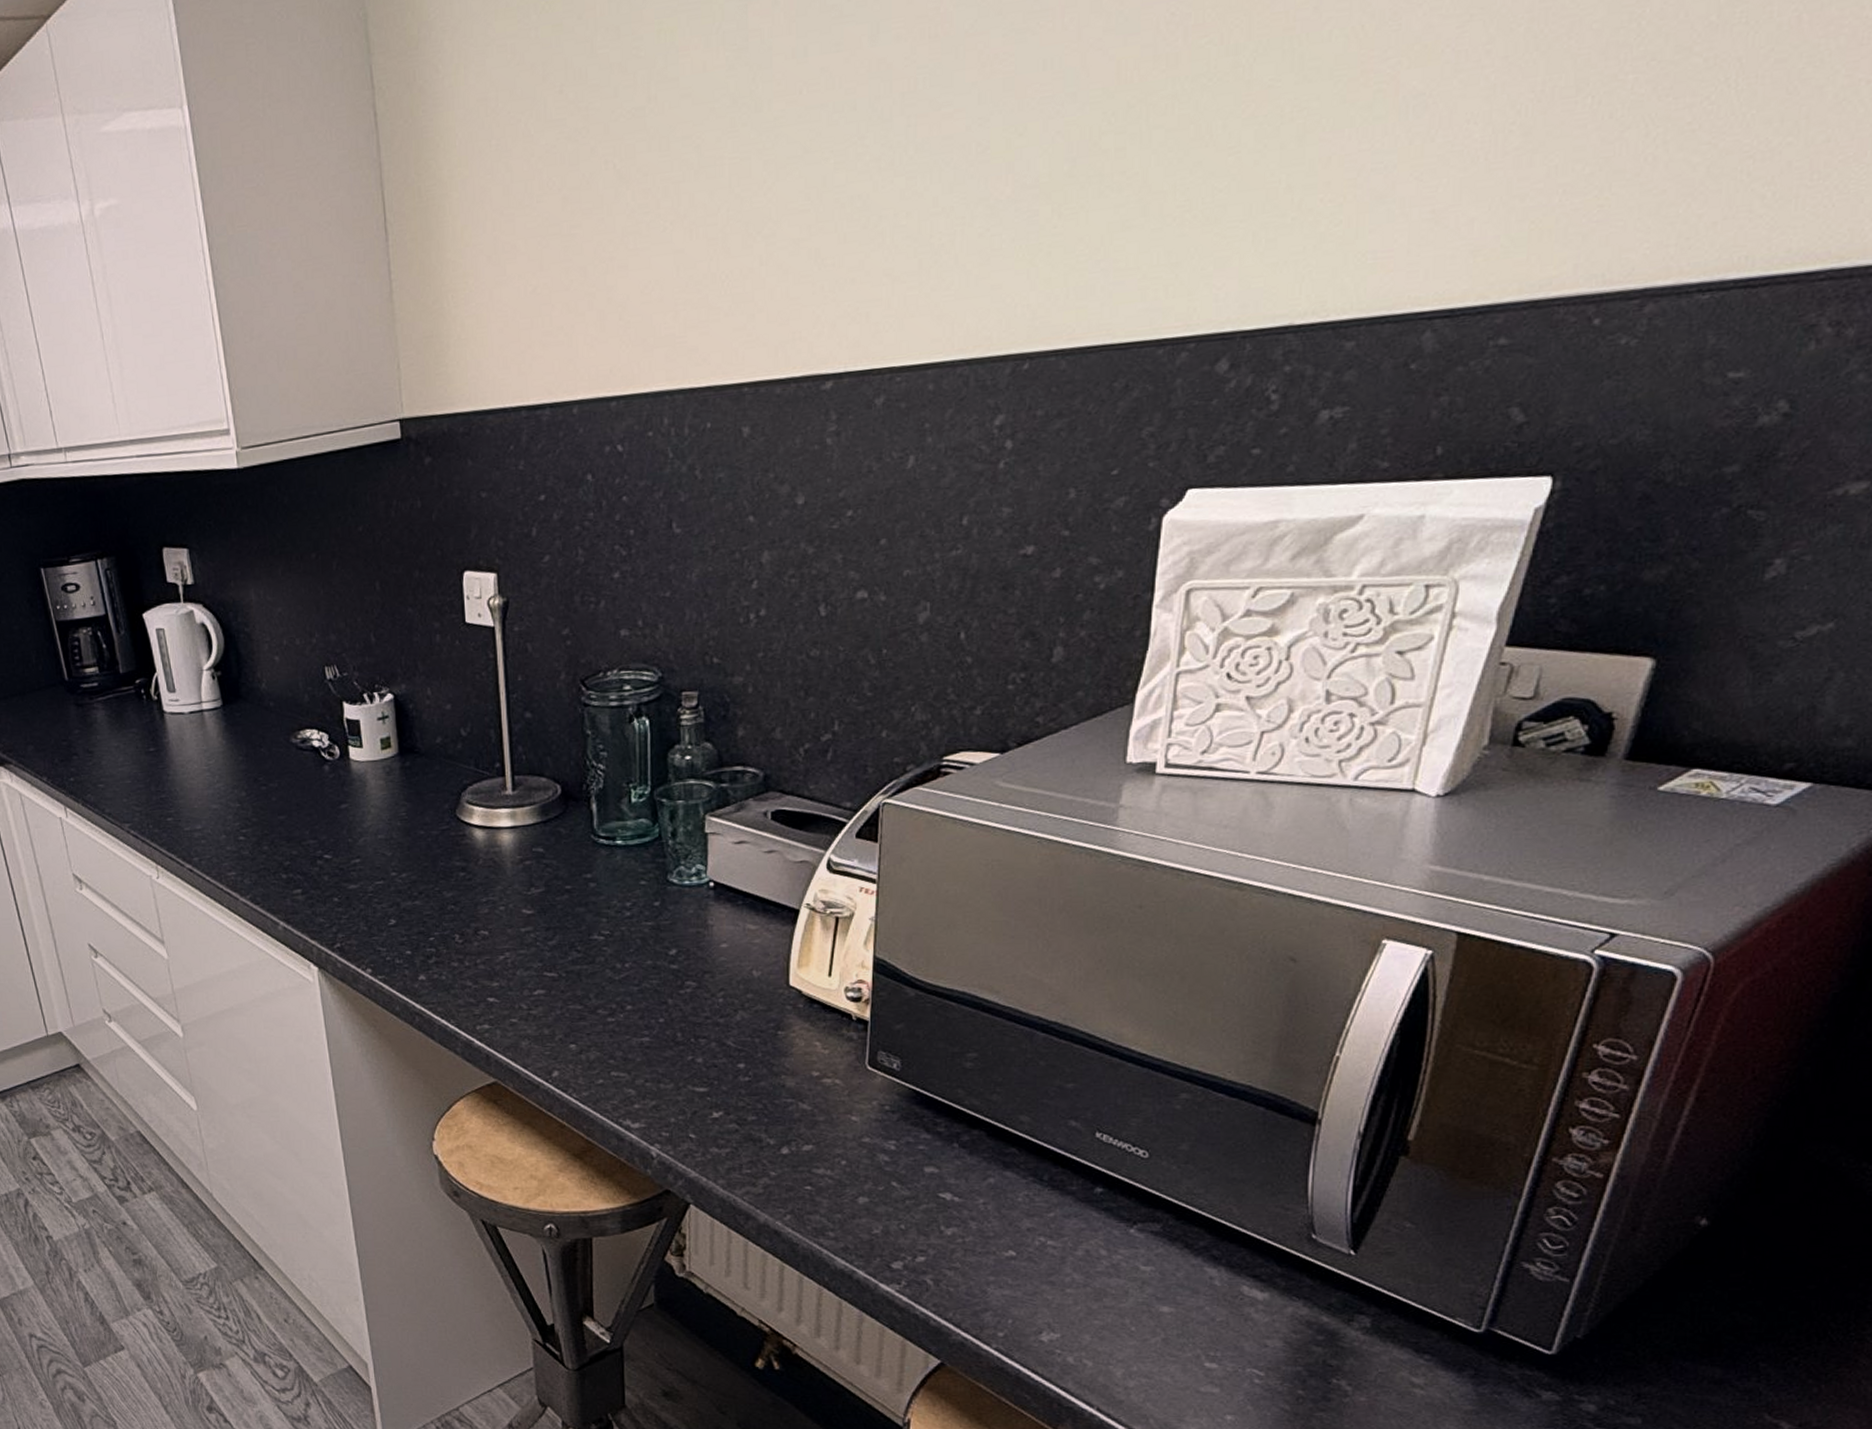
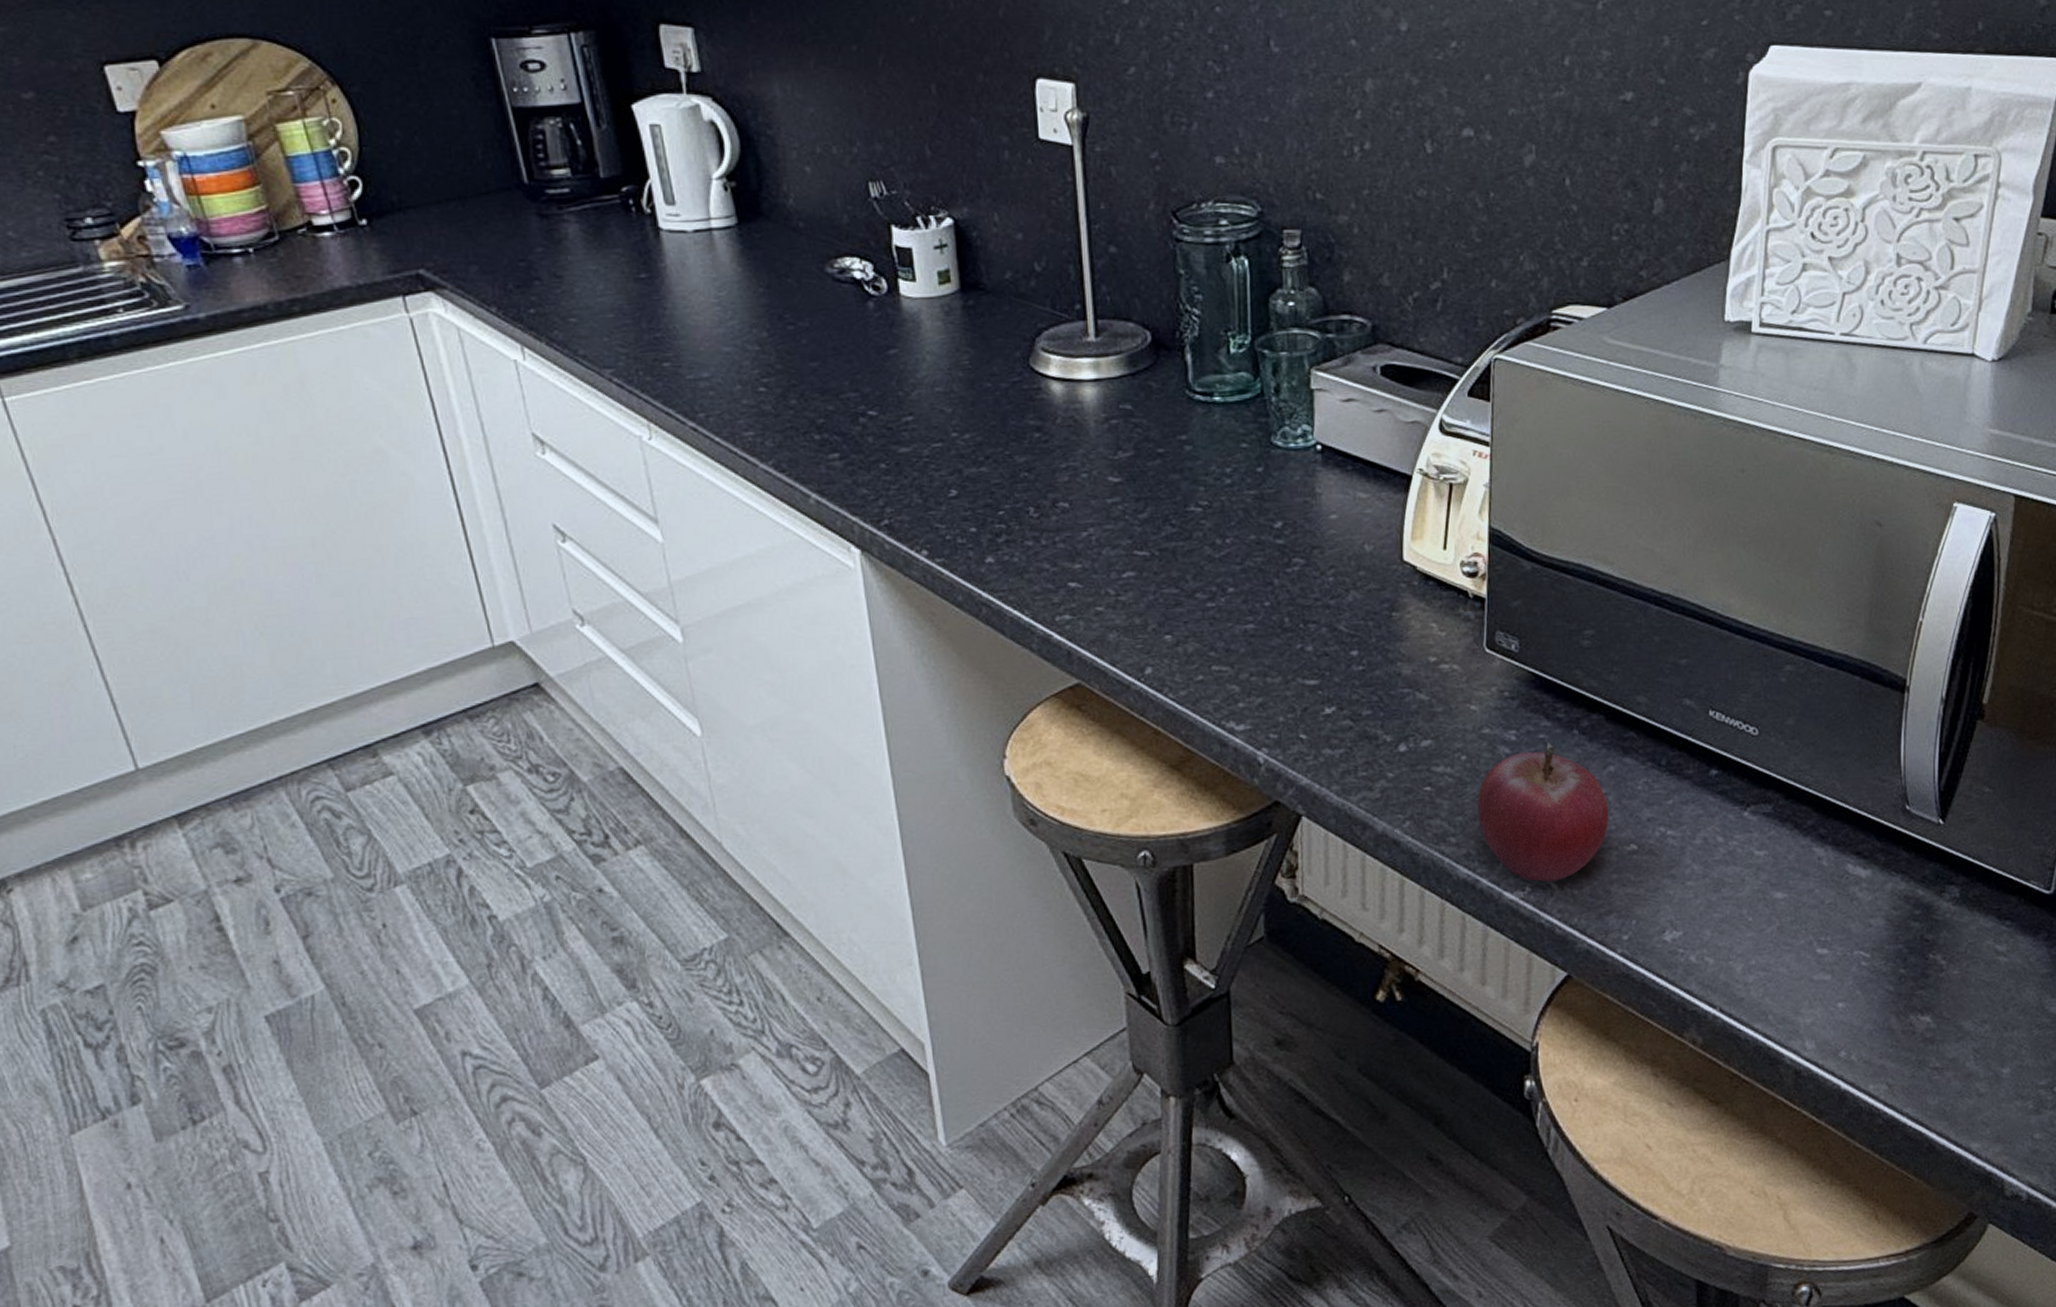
fruit: none [855,1153,988,1278] -> present [1477,742,1609,882]

